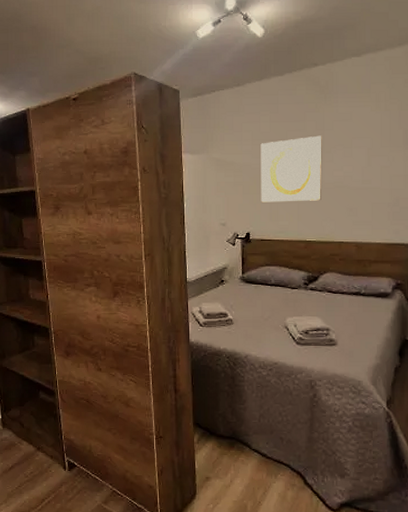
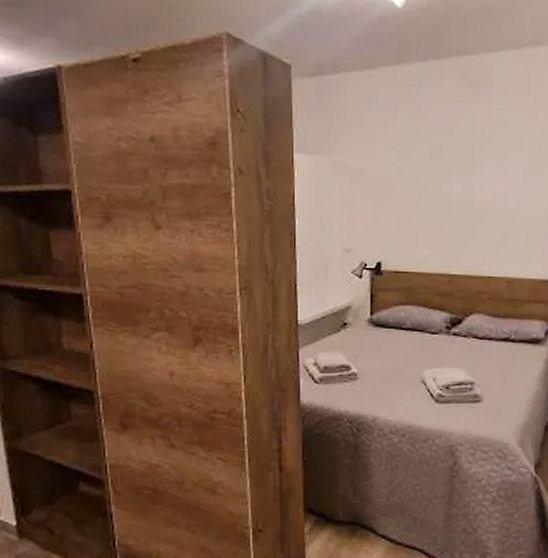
wall art: present [260,135,322,203] -> none [396,143,472,225]

